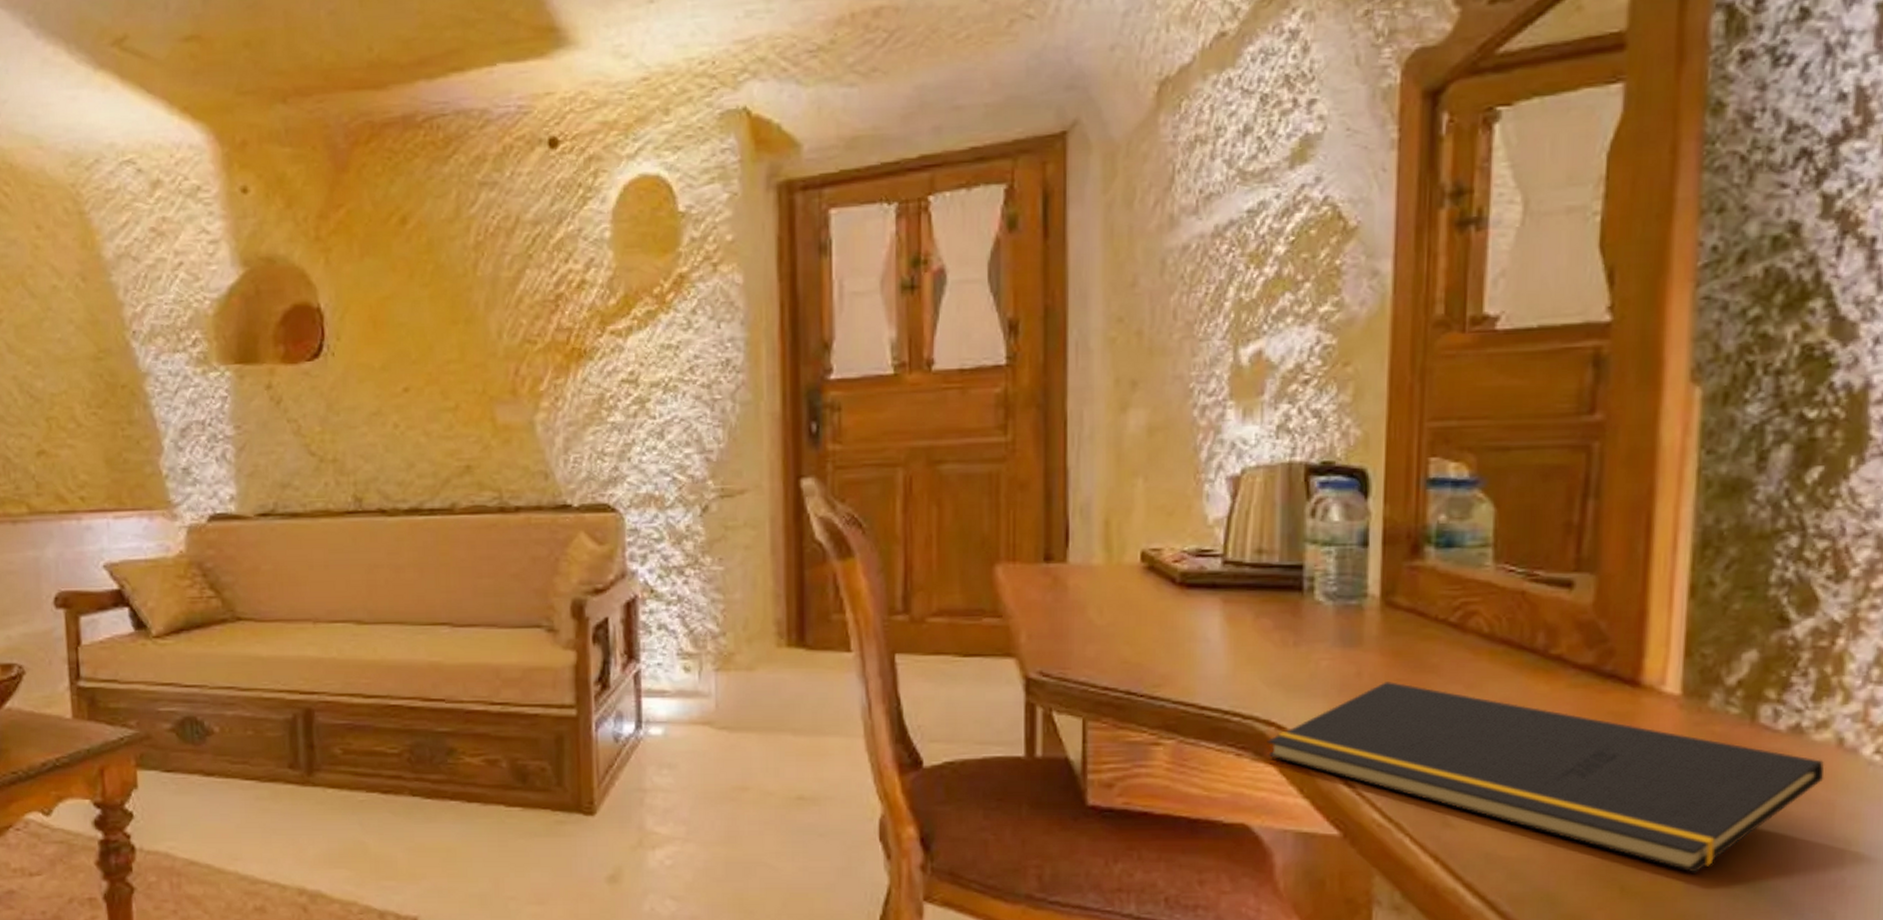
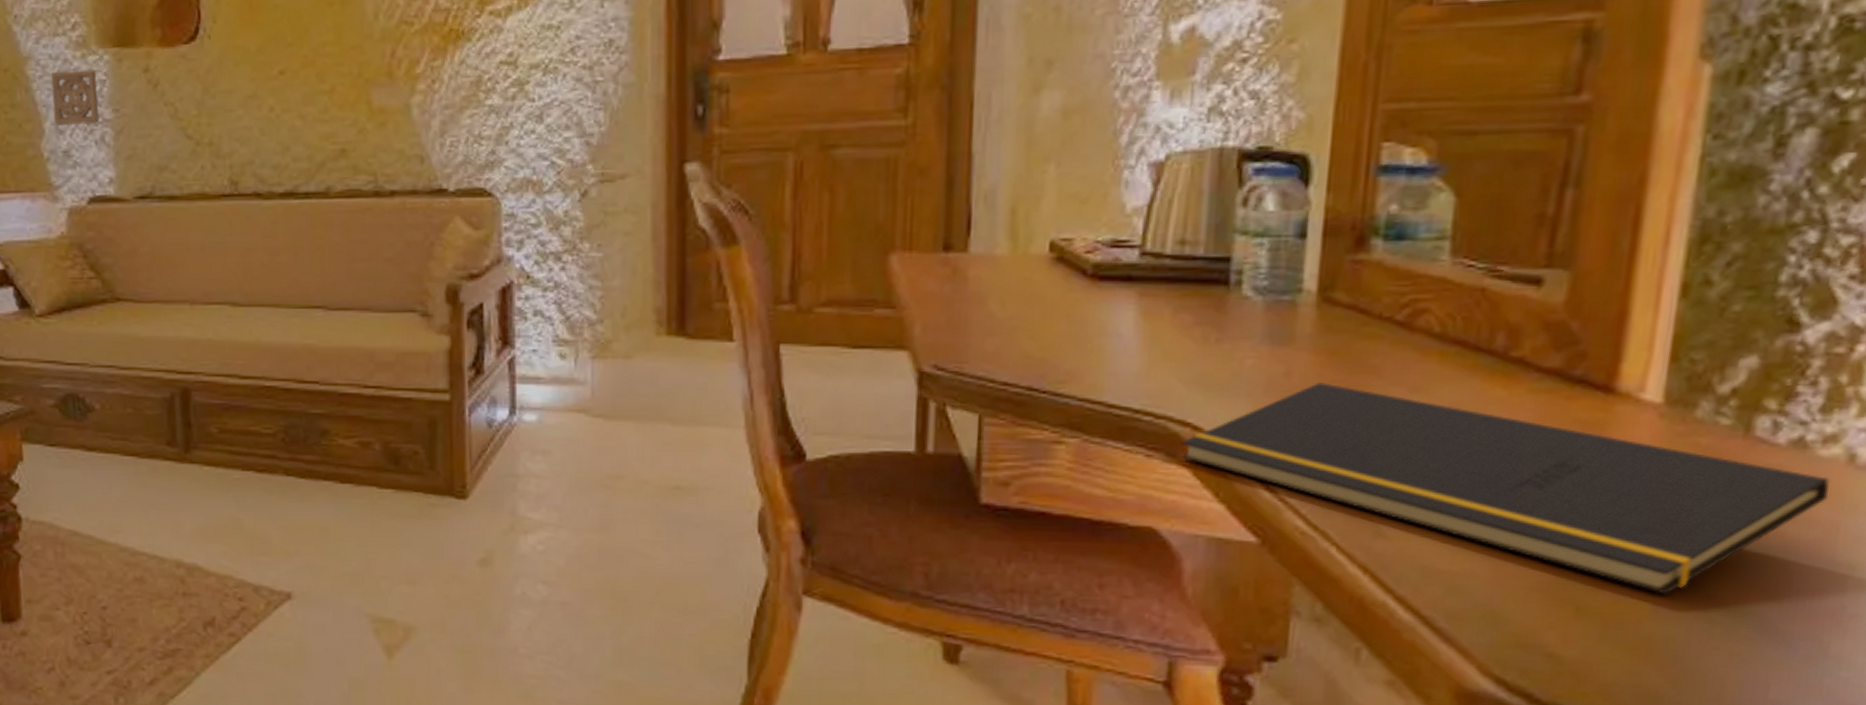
wall ornament: none [170,386,221,443] -> present [50,69,100,126]

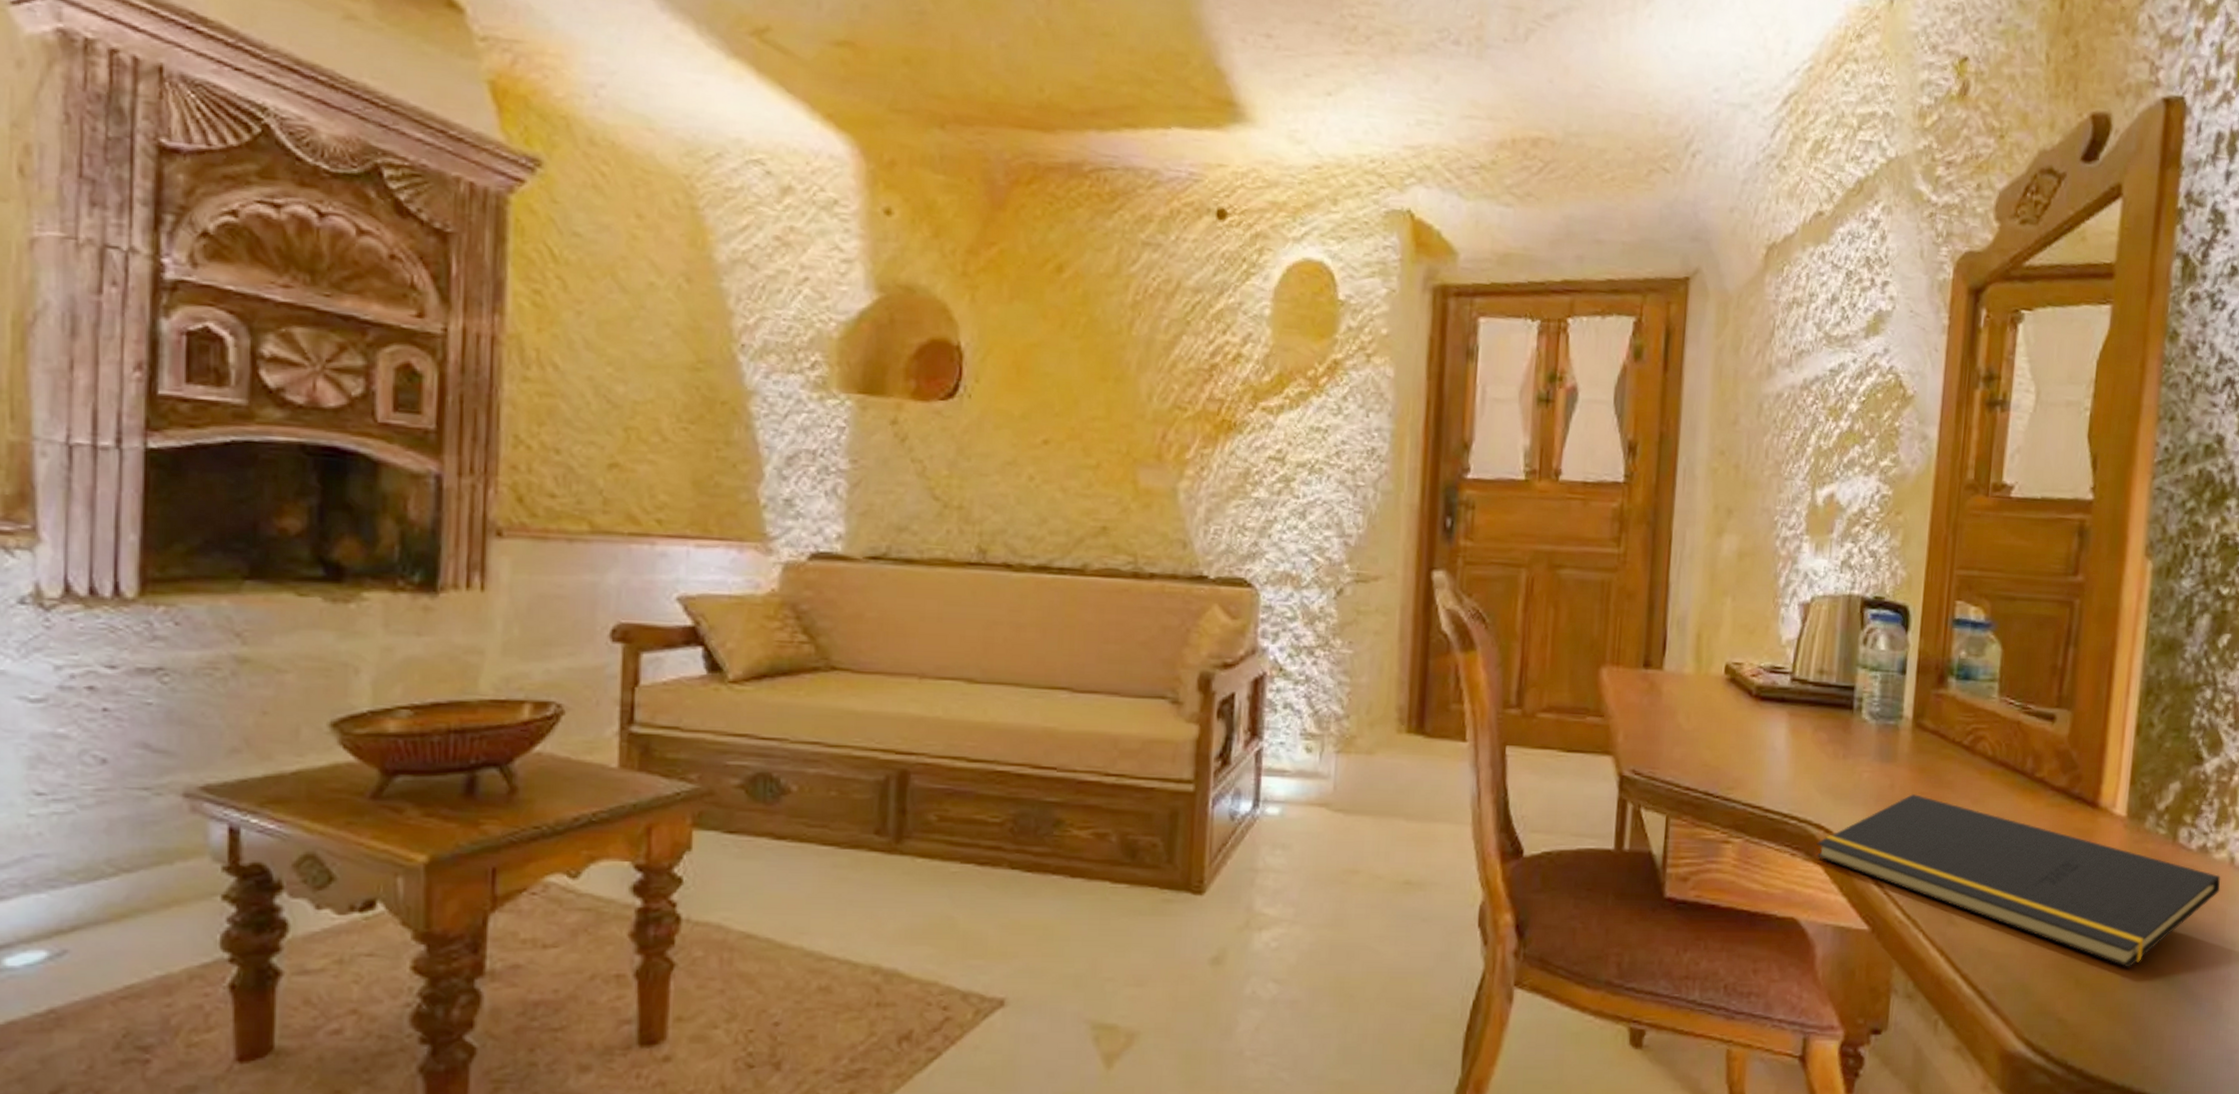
wall ornament: present [50,69,100,126] -> none [777,411,835,473]

